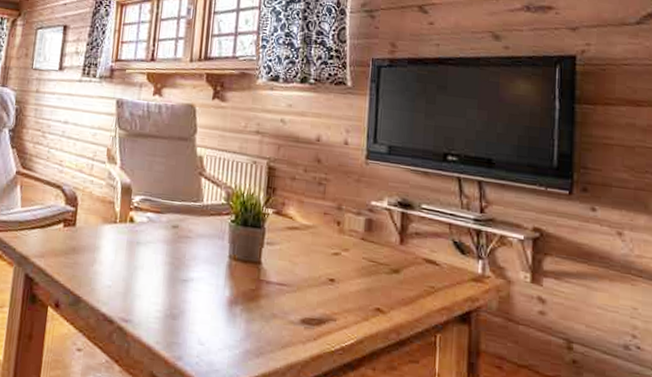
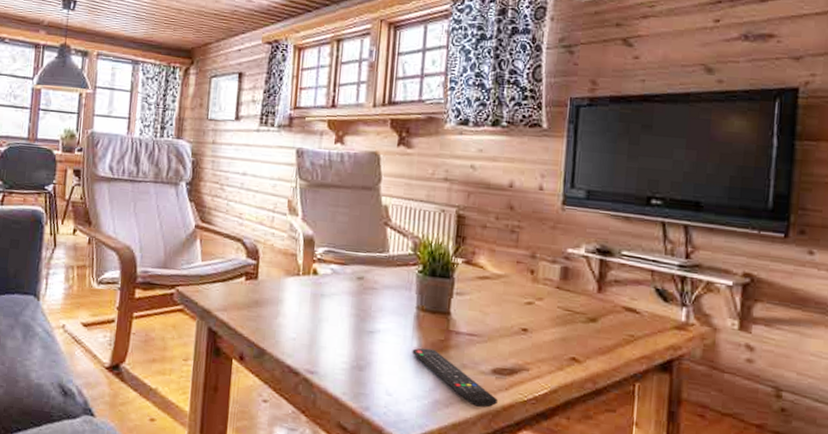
remote control: none [224,297,306,358] -> present [412,348,498,408]

